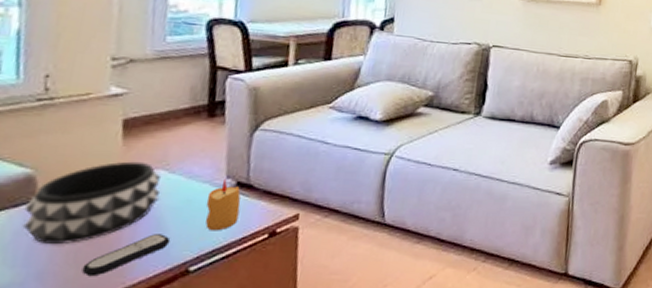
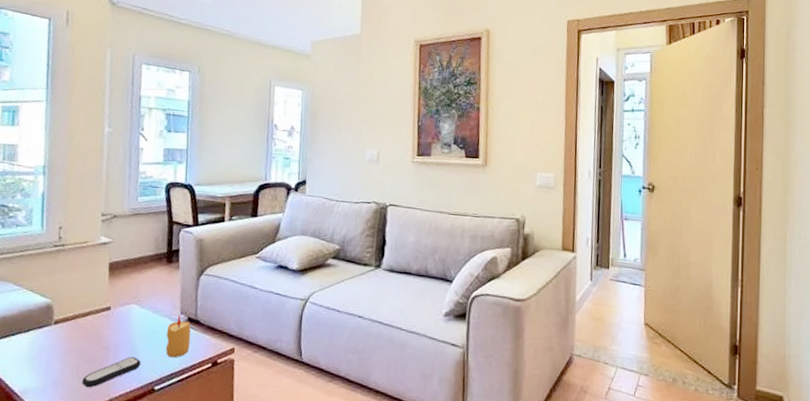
decorative bowl: present [22,161,162,244] -> none [44,296,135,360]

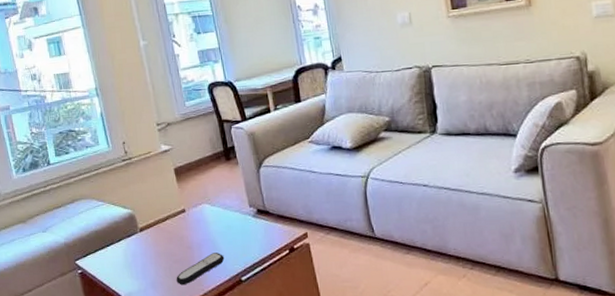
candle: present [166,314,191,358] -> none [240,207,265,249]

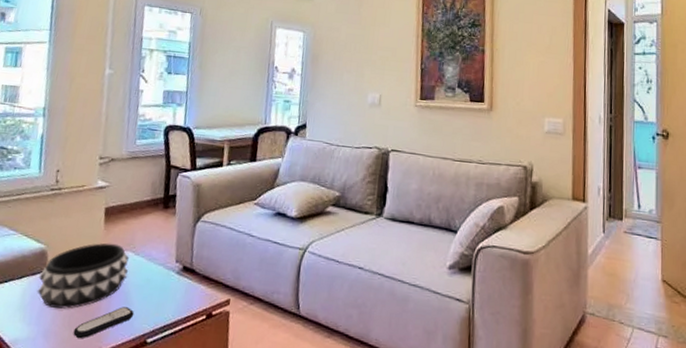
decorative bowl: none [134,199,209,262] -> present [37,243,130,309]

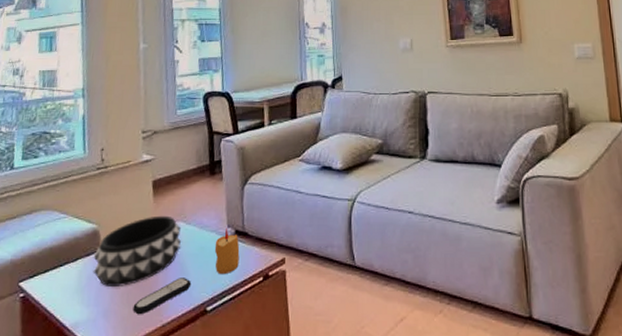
candle: none [159,262,186,309] -> present [214,227,240,275]

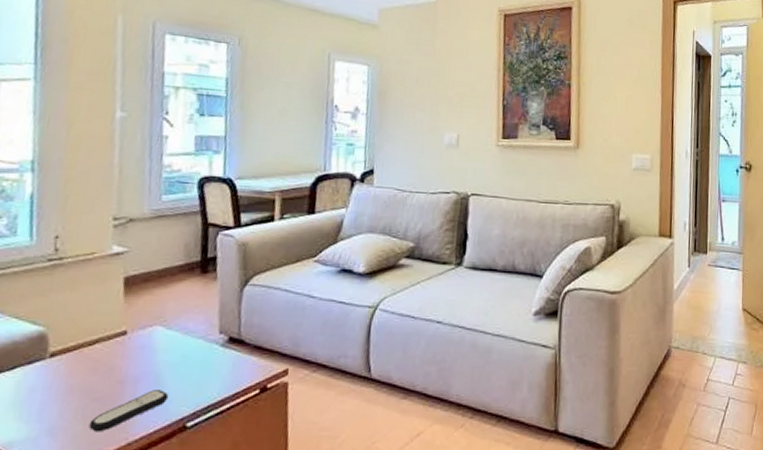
decorative bowl: present [93,215,182,286] -> none [36,318,160,399]
candle: present [214,227,240,275] -> none [200,334,233,387]

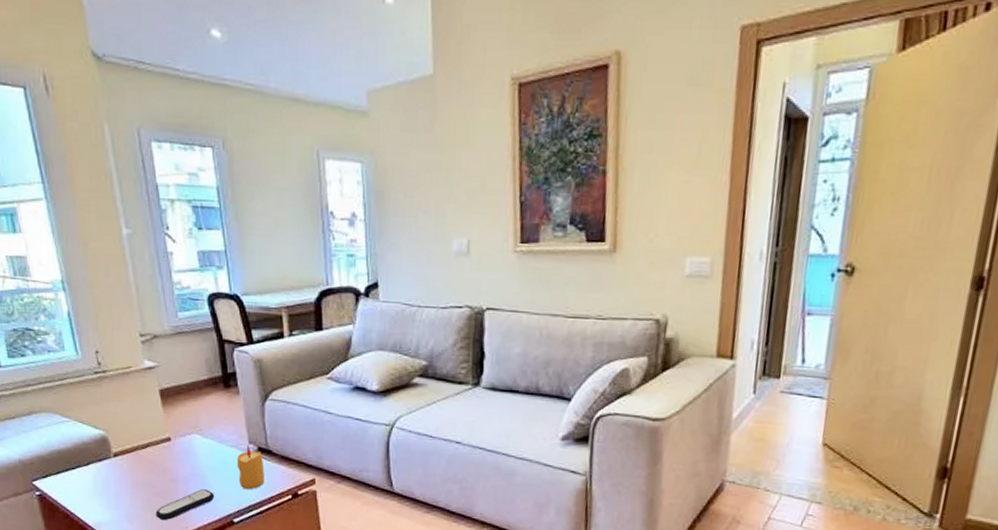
candle: none [200,334,233,387] -> present [236,444,265,490]

